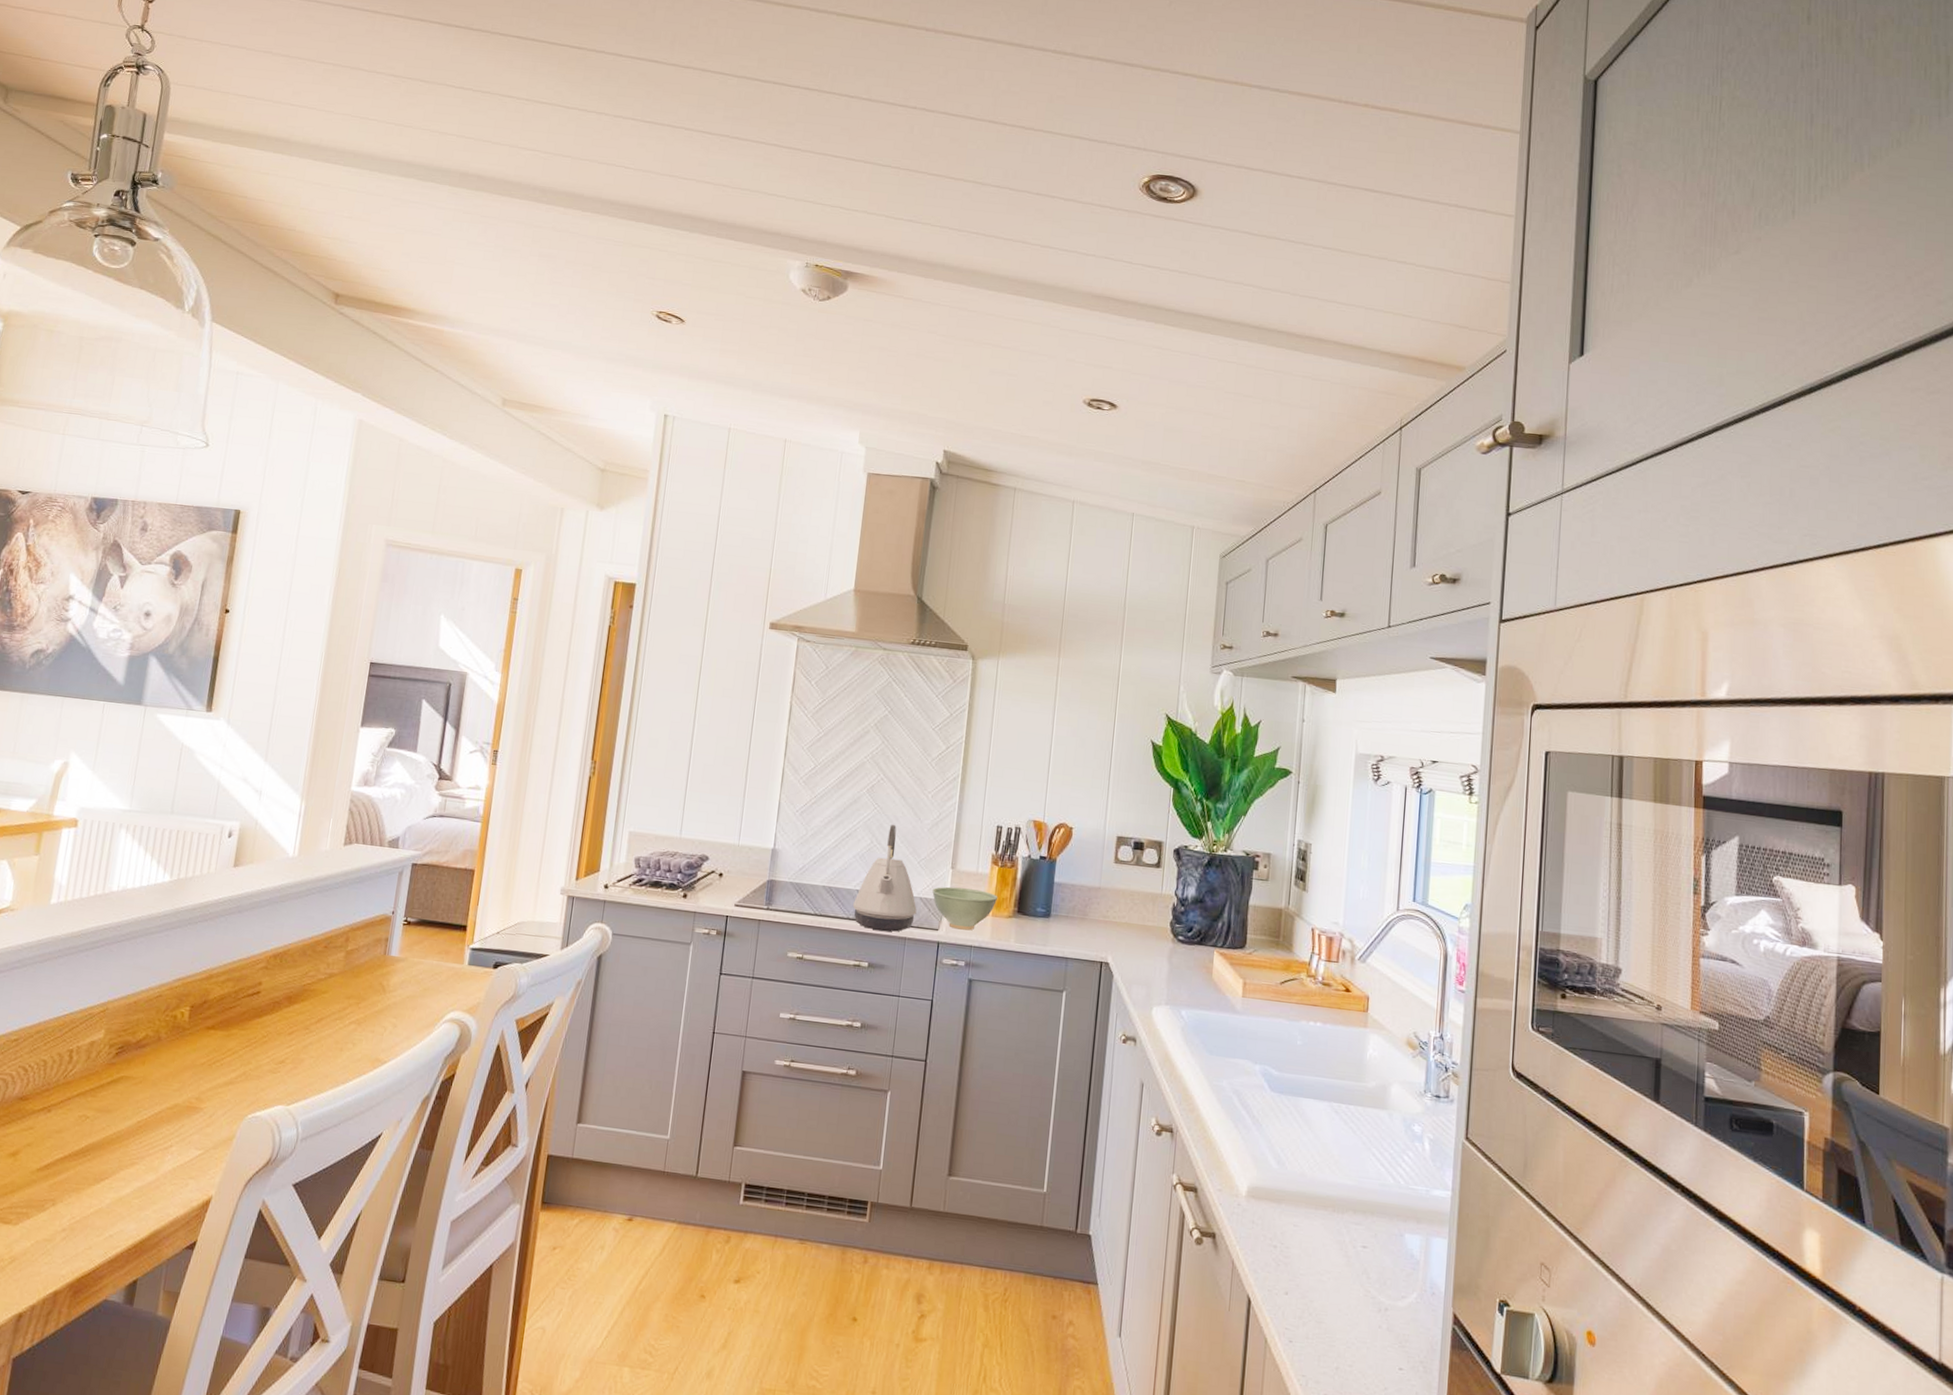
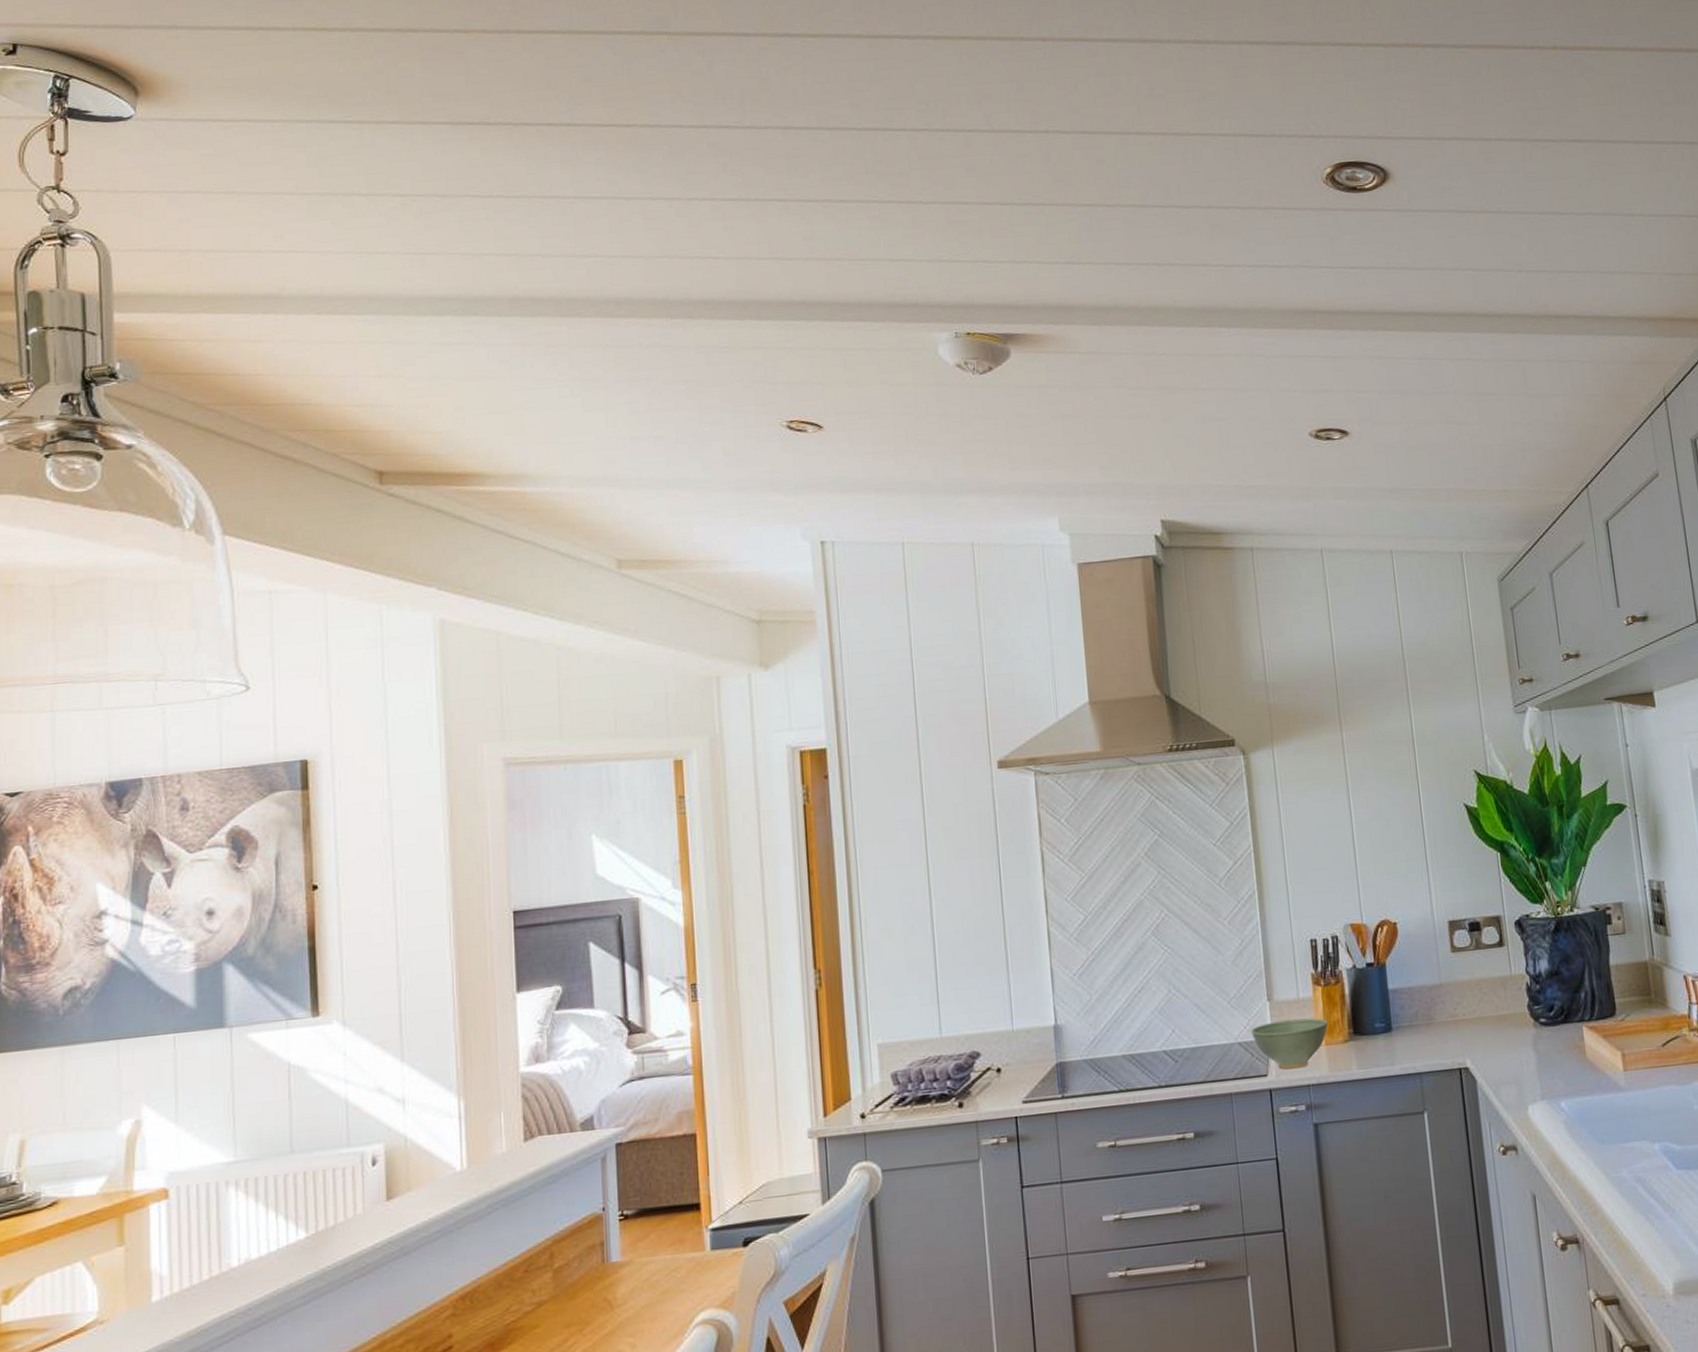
kettle: present [853,824,917,932] -> none [1162,964,1238,1093]

